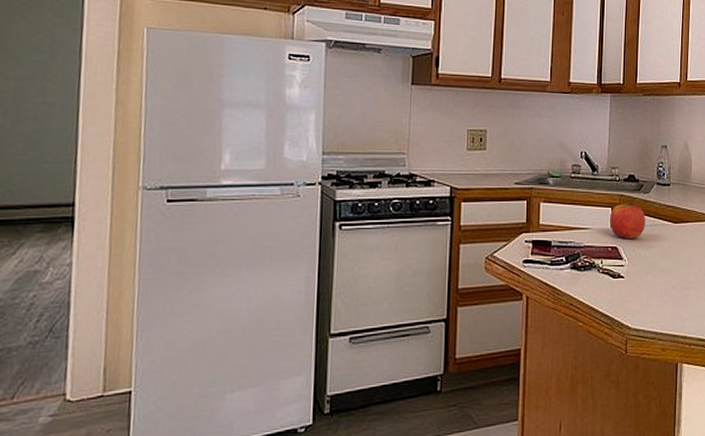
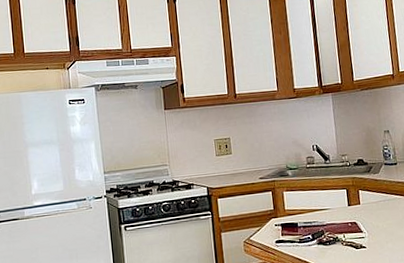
apple: present [610,201,646,240] -> none [346,182,380,215]

